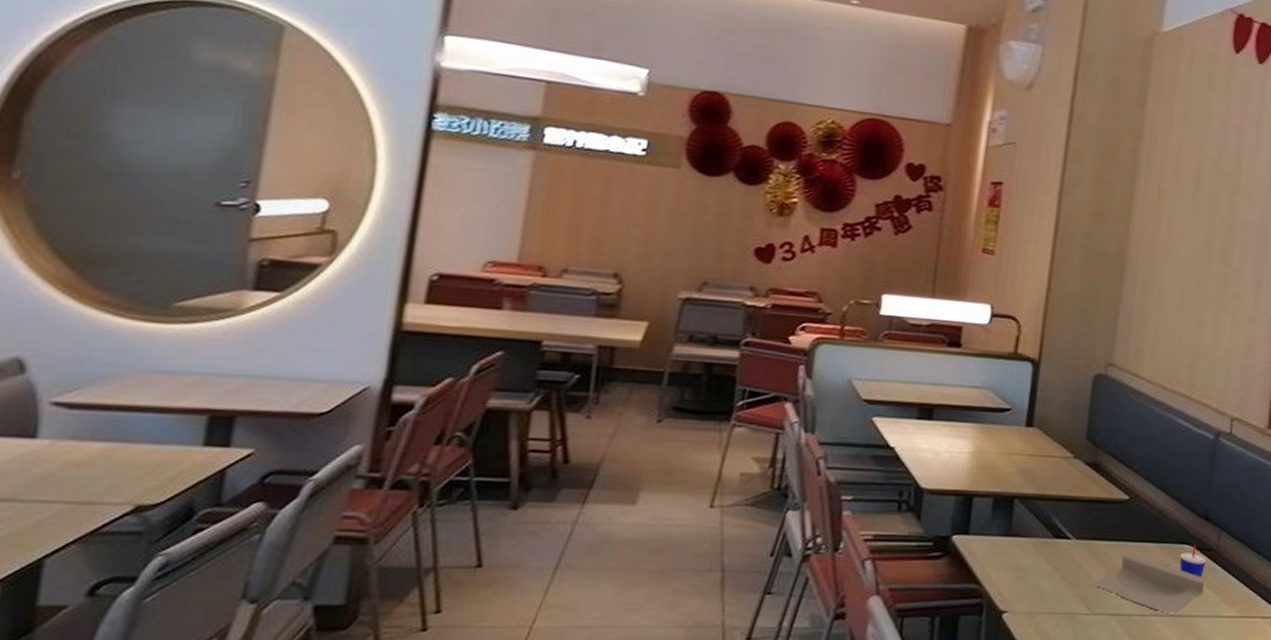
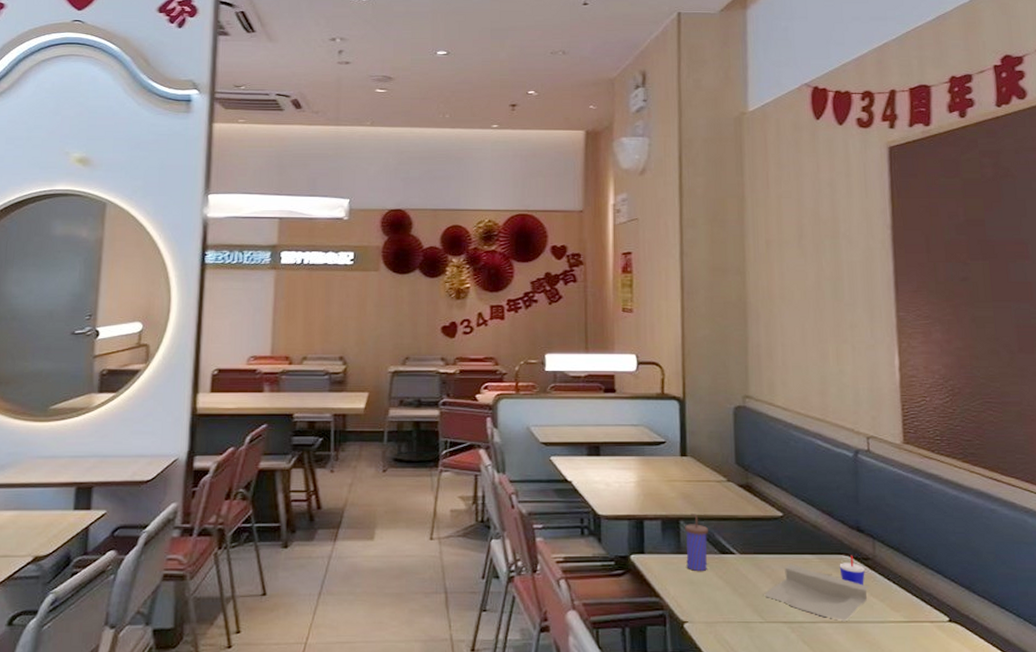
beverage cup: none [1014,491,1046,558] -> present [685,512,709,572]

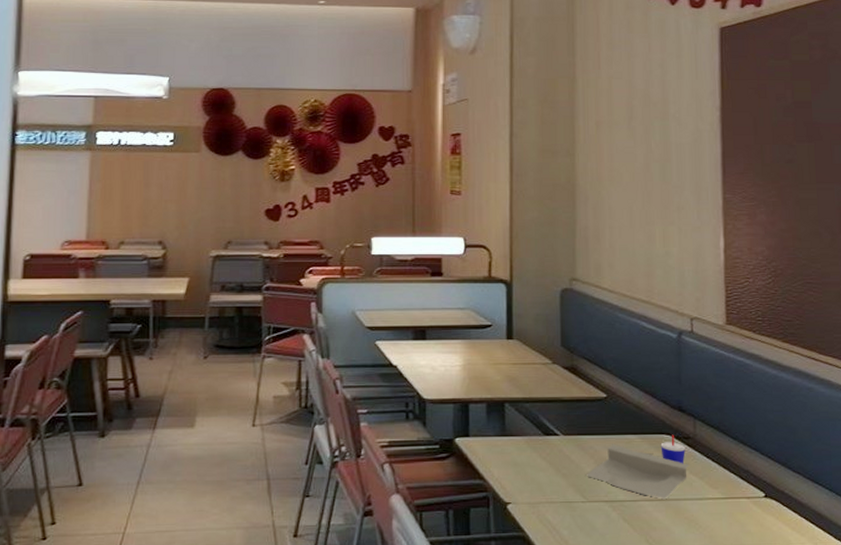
beverage cup: present [685,512,709,572] -> none [510,395,534,454]

